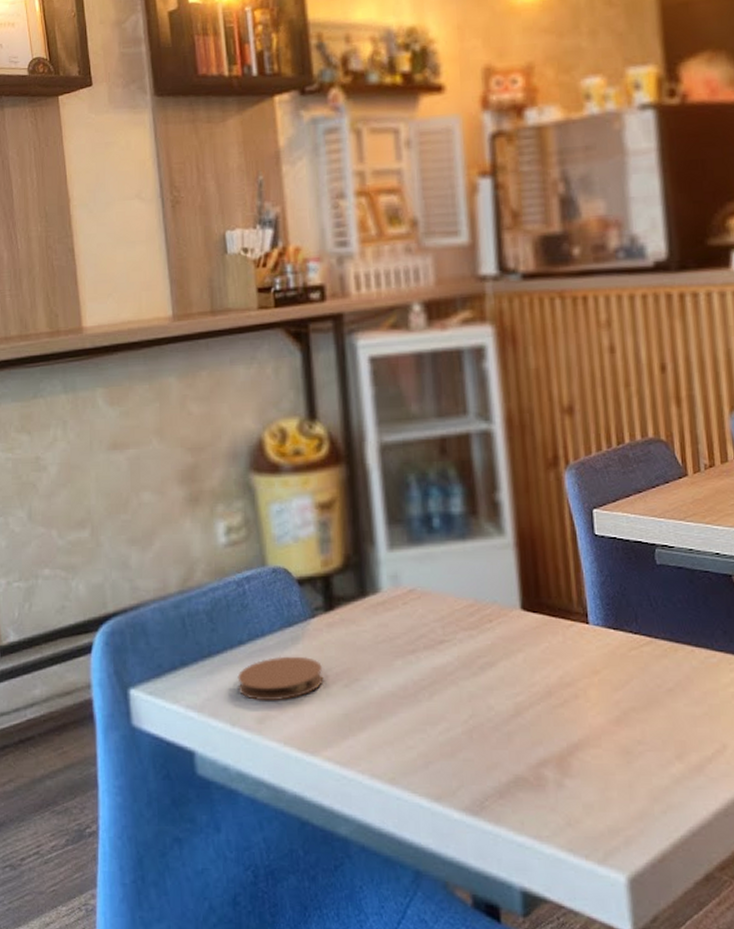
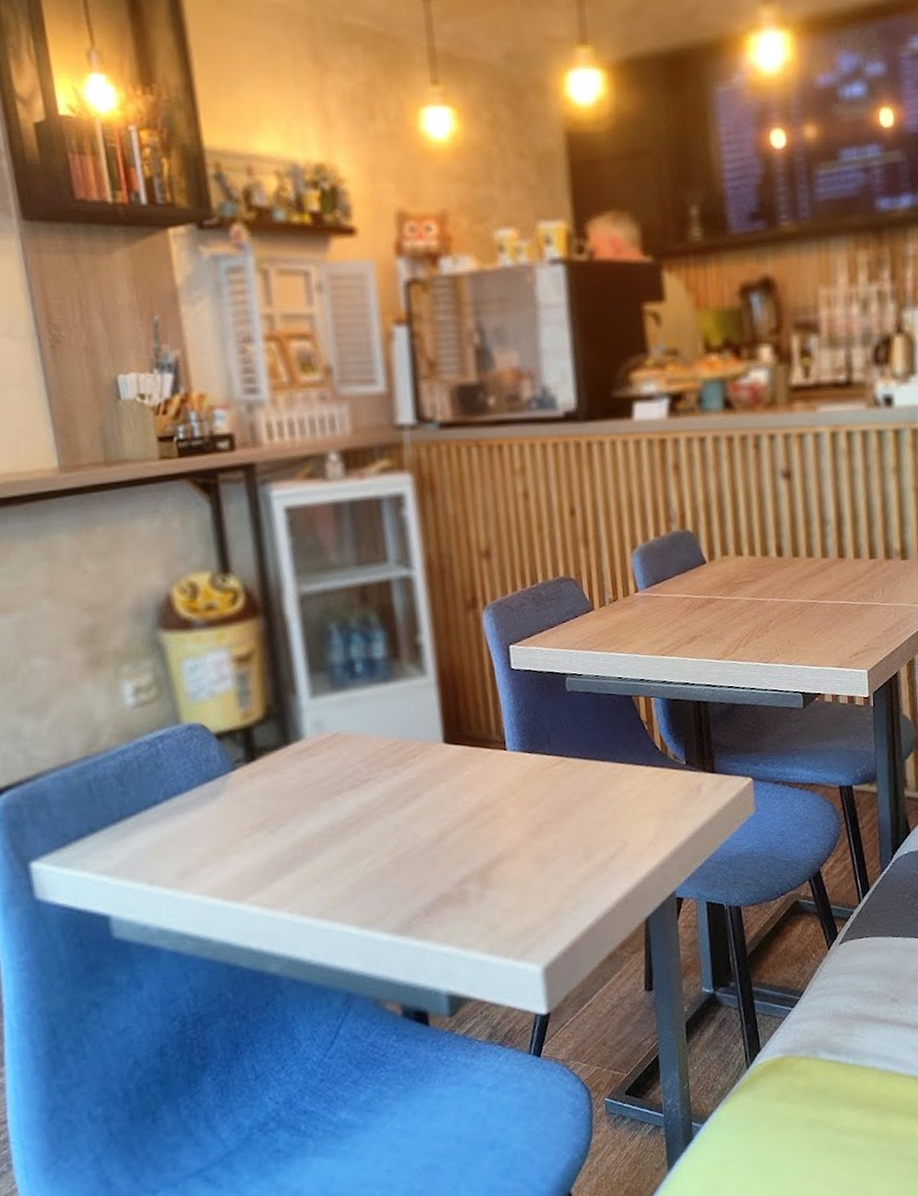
coaster: present [237,656,324,701] -> none [154,809,248,858]

